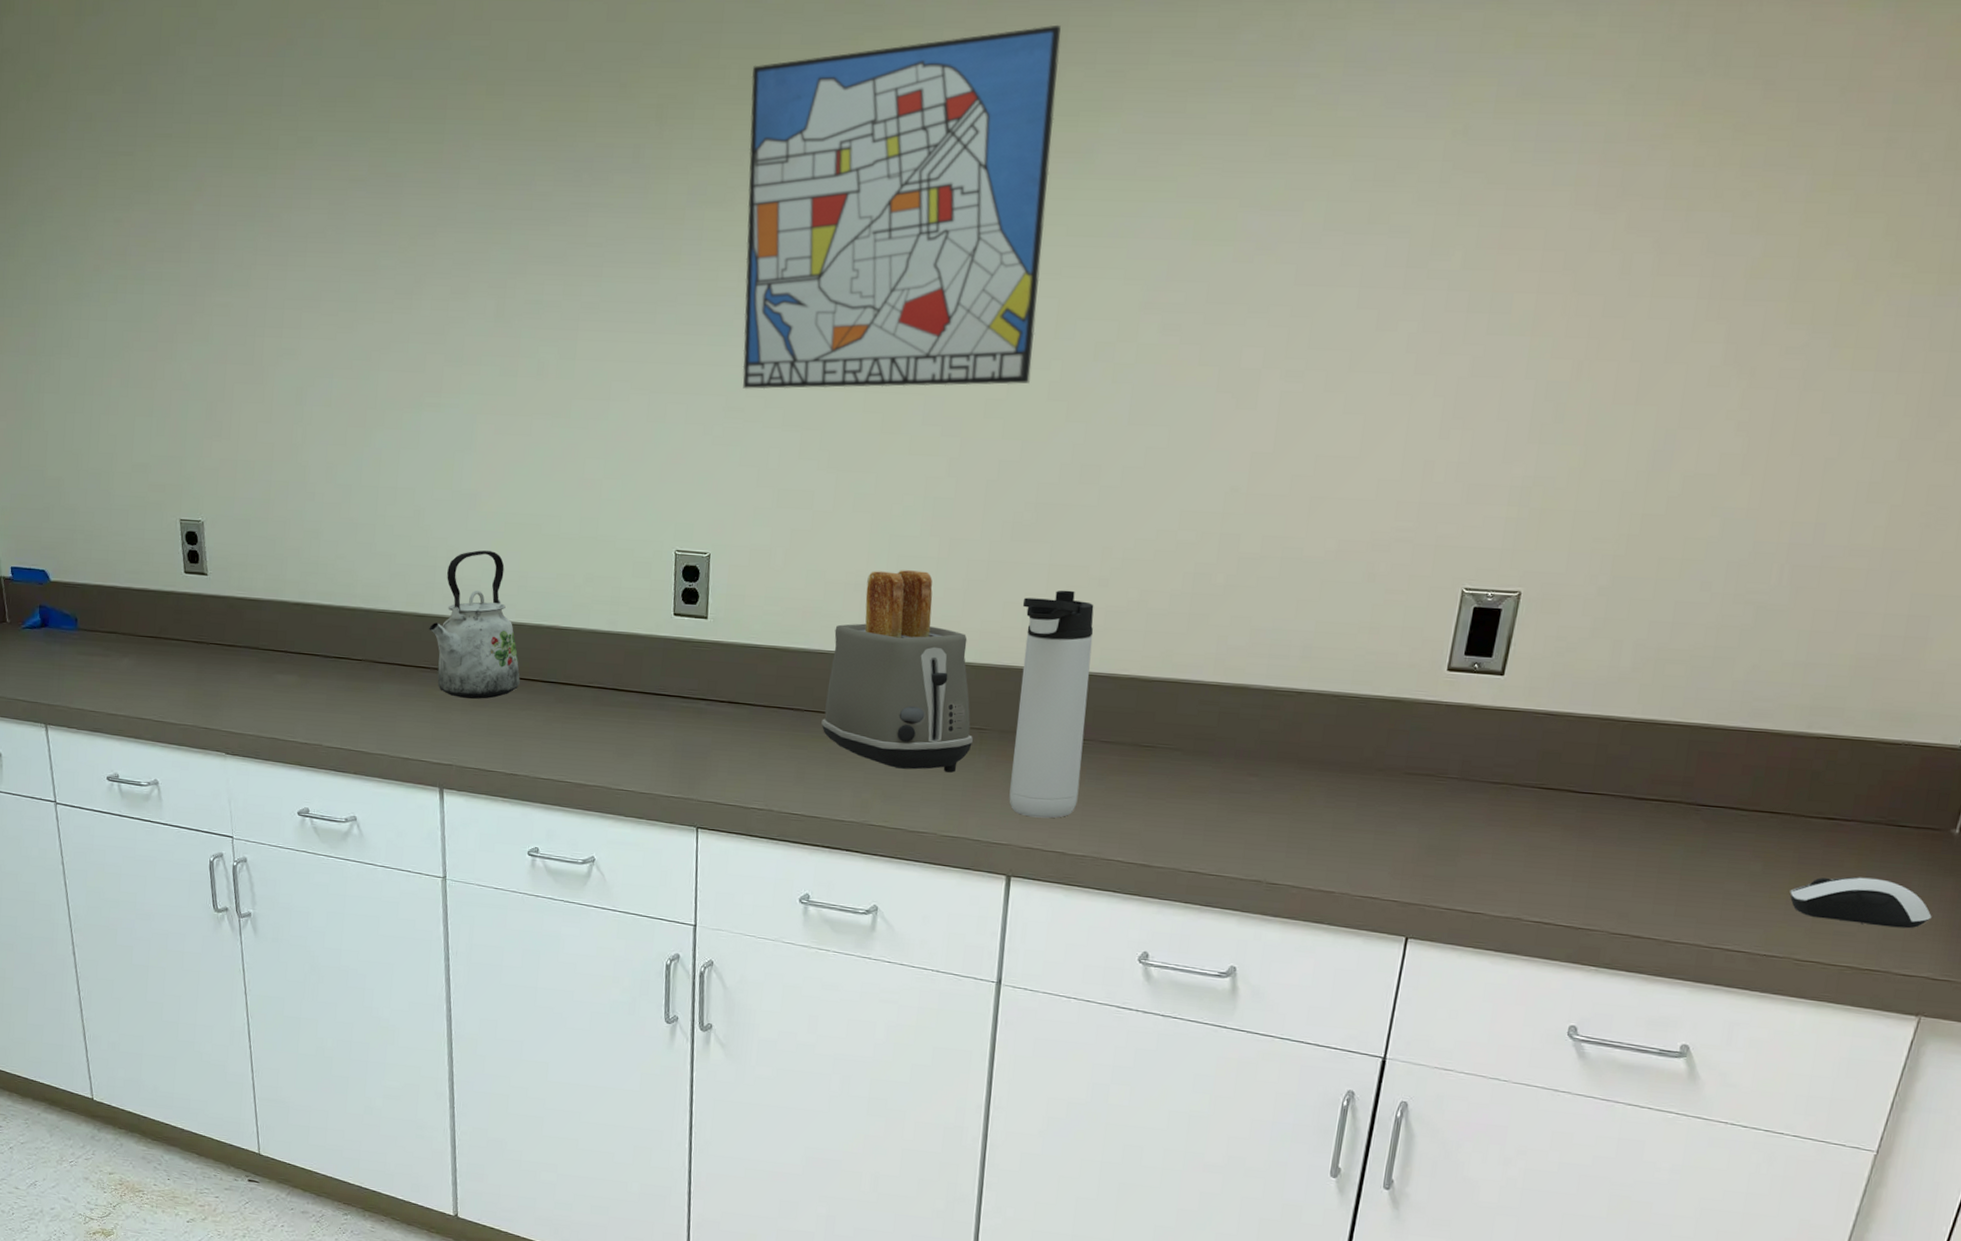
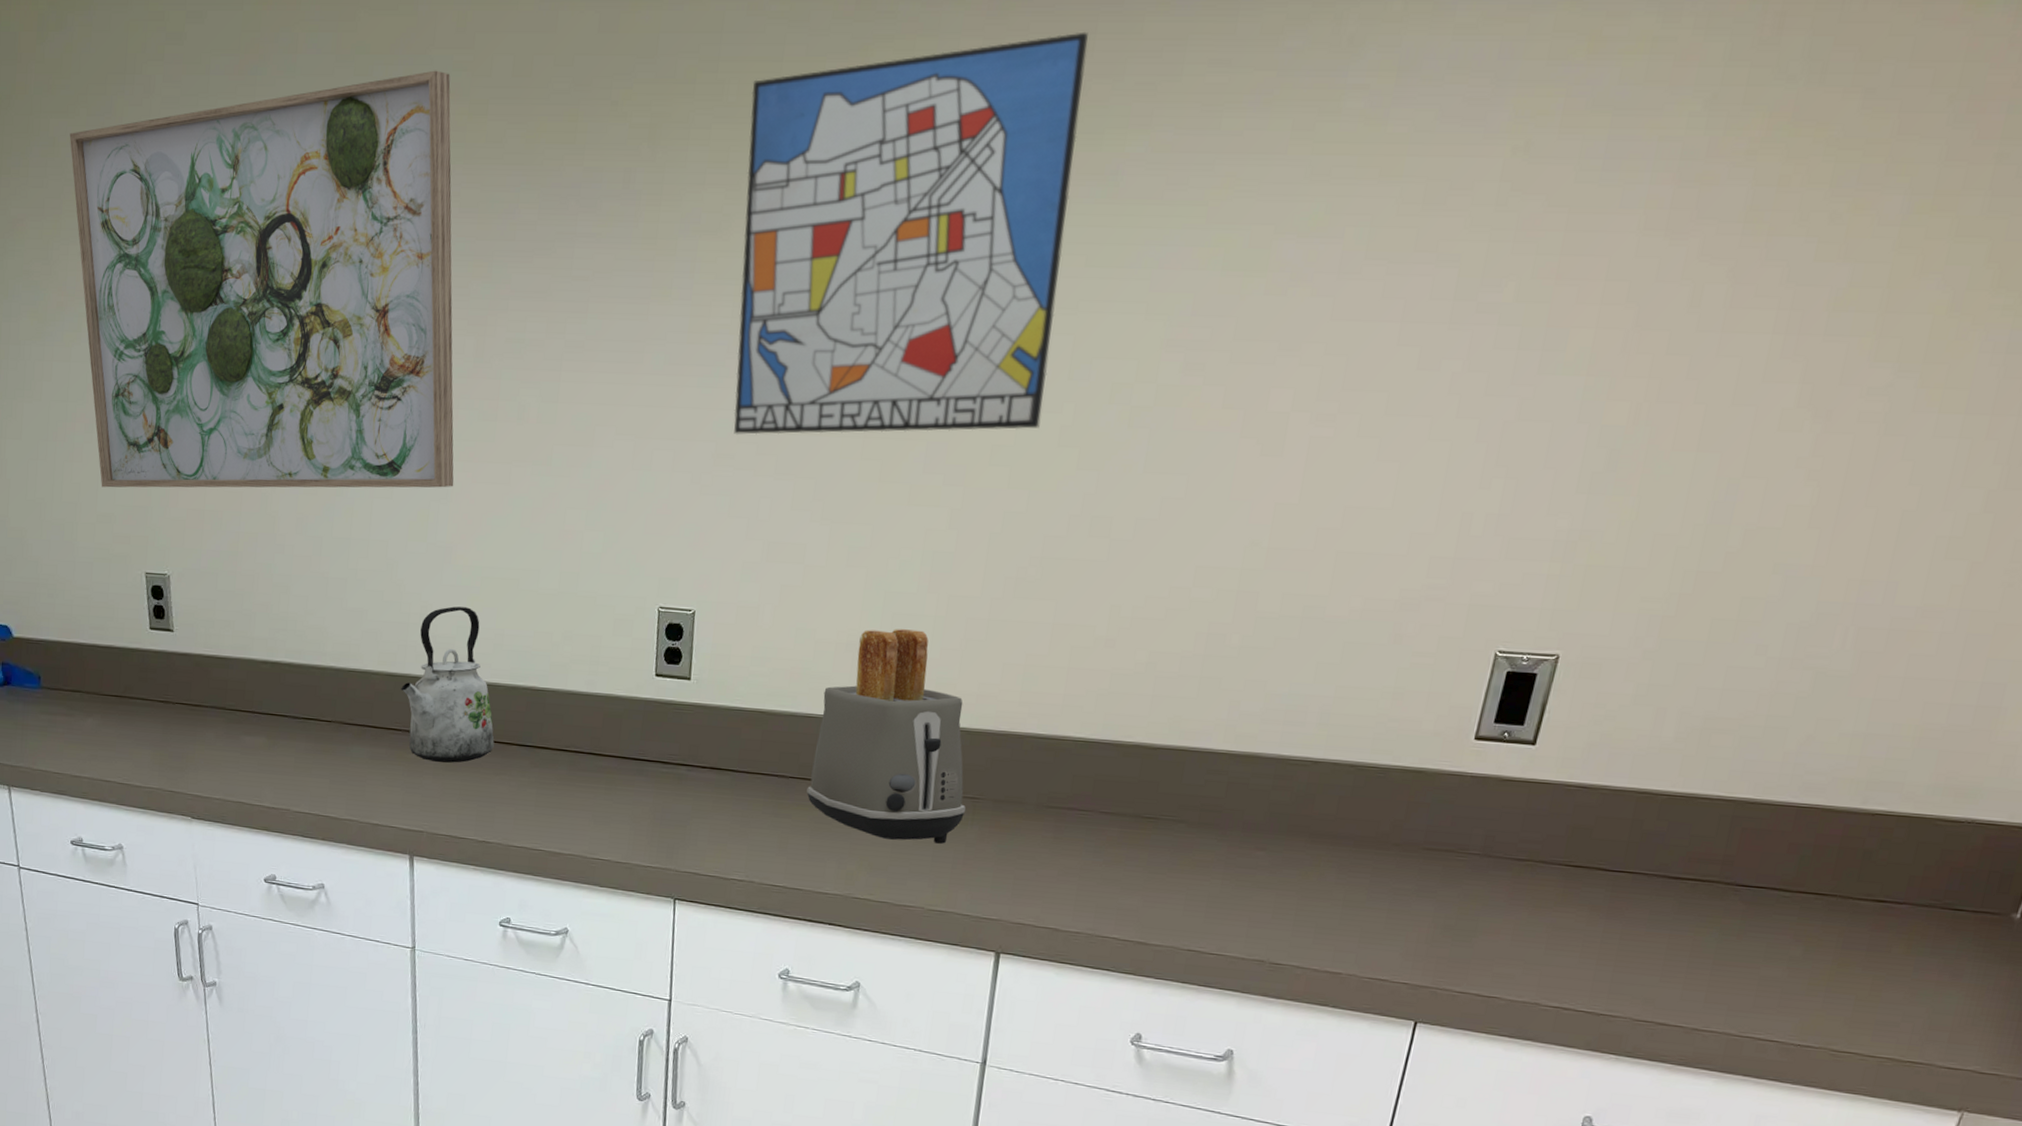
wall art: none [106,54,478,439] -> present [69,70,454,488]
thermos bottle: present [1009,590,1094,819] -> none [1001,651,1099,893]
computer mouse: present [1790,876,1932,929] -> none [1830,963,1984,1019]

